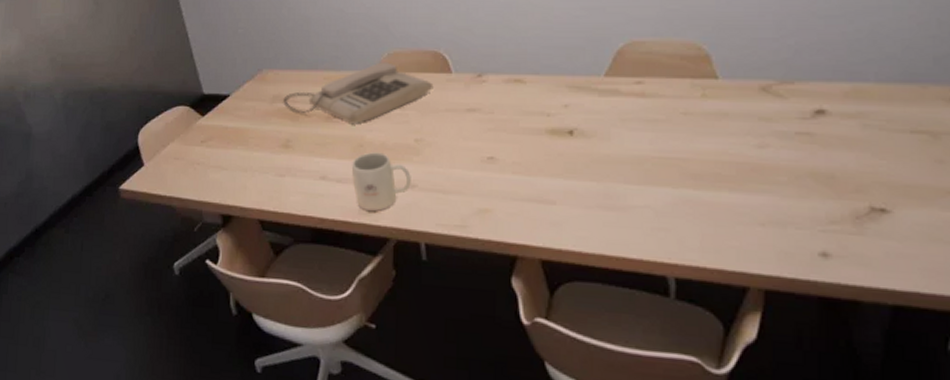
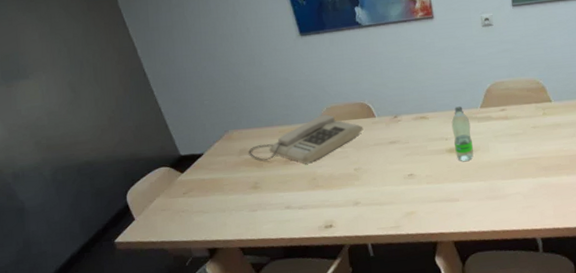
mug: present [351,152,411,212] -> none [308,182,356,227]
bottle: none [558,71,586,149] -> present [451,106,474,161]

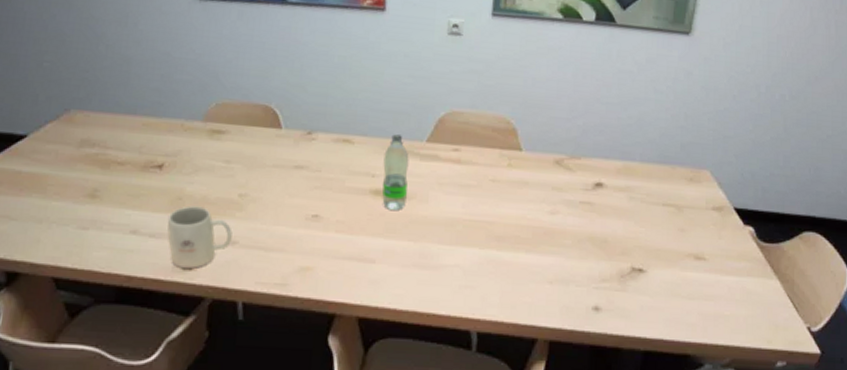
telephone: present [248,114,364,163] -> none [93,112,262,175]
mug: none [308,182,356,227] -> present [167,206,233,270]

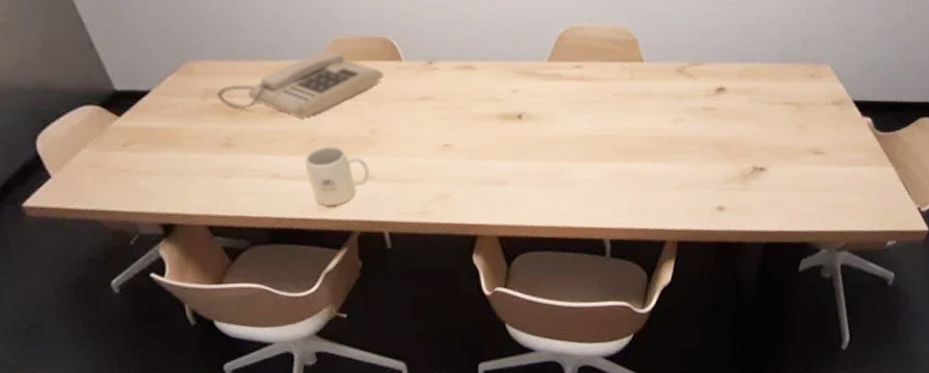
telephone: none [93,112,262,175] -> present [217,50,384,117]
bottle: present [382,134,409,210] -> none [507,56,533,132]

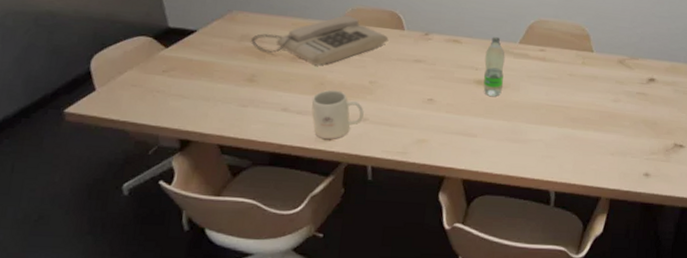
bottle: none [507,56,533,132] -> present [483,37,505,96]

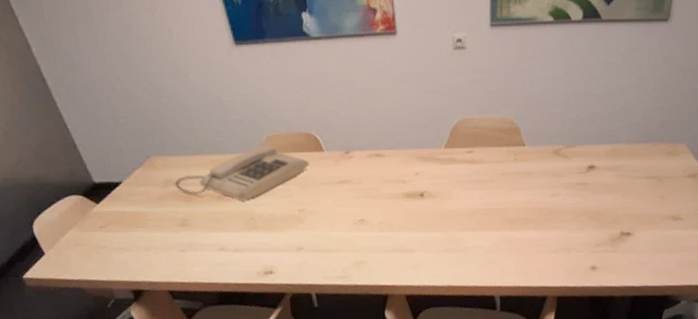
mug: present [311,89,364,140] -> none [246,223,299,273]
bottle: present [483,37,505,96] -> none [411,145,433,208]

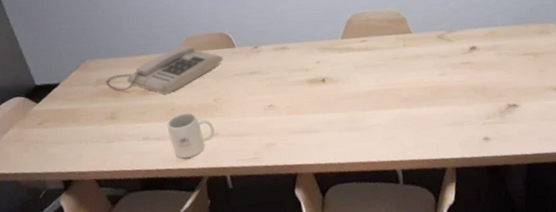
mug: none [246,223,299,273] -> present [167,112,215,159]

